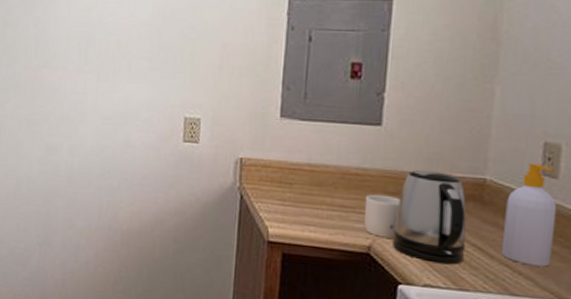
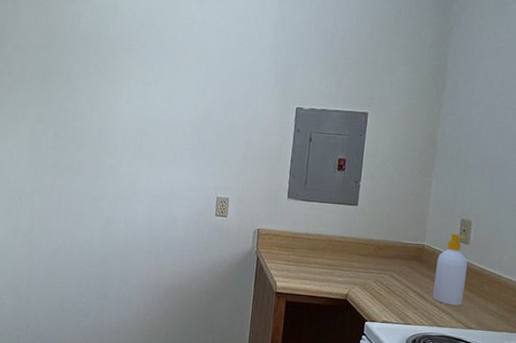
mug: present [363,194,401,238] -> none [343,256,369,288]
kettle: present [393,169,467,265] -> none [362,238,411,306]

